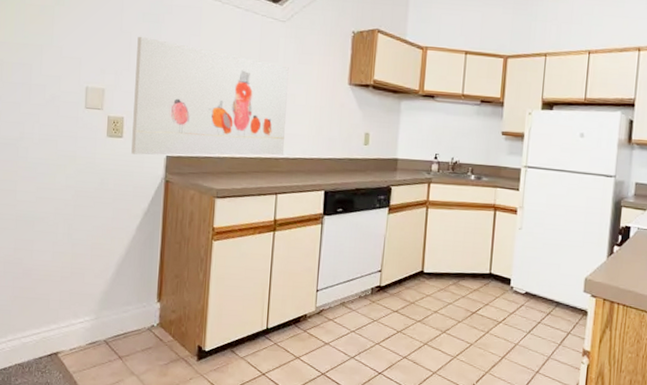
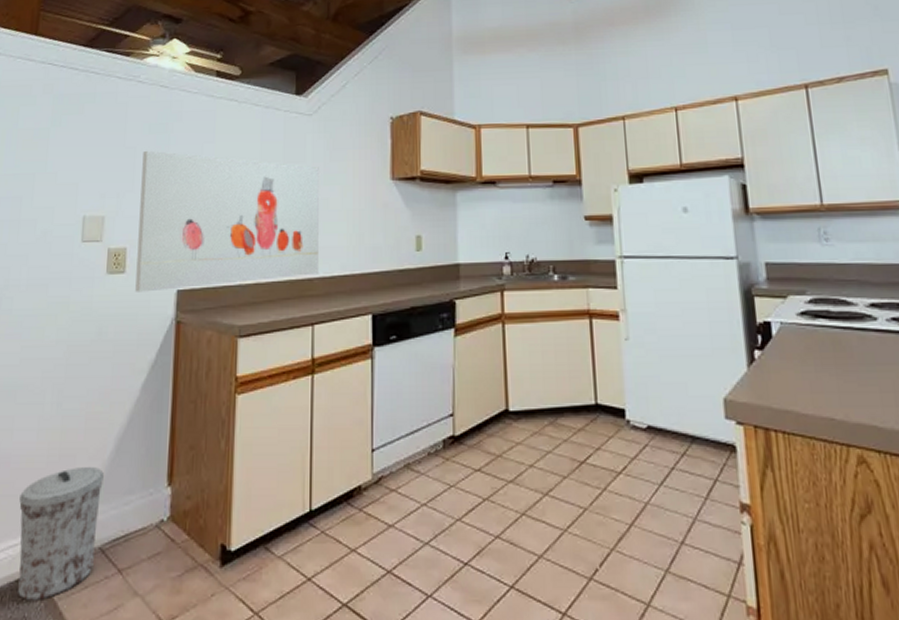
trash can: none [40,282,107,372] -> present [17,467,104,600]

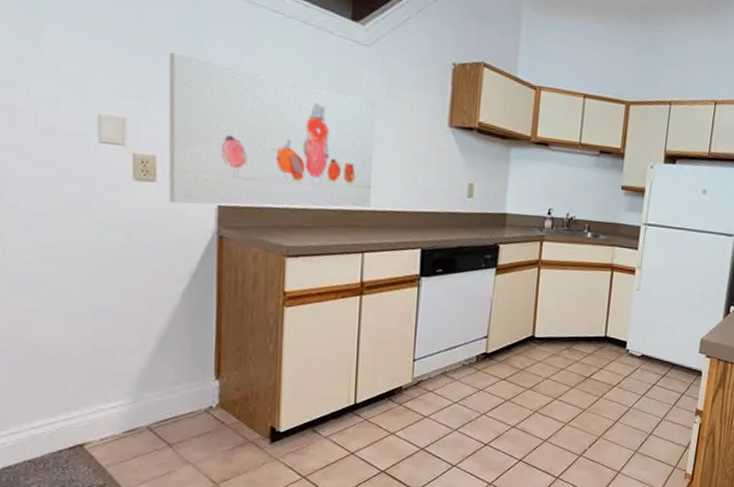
trash can: present [17,467,104,600] -> none [53,360,146,467]

